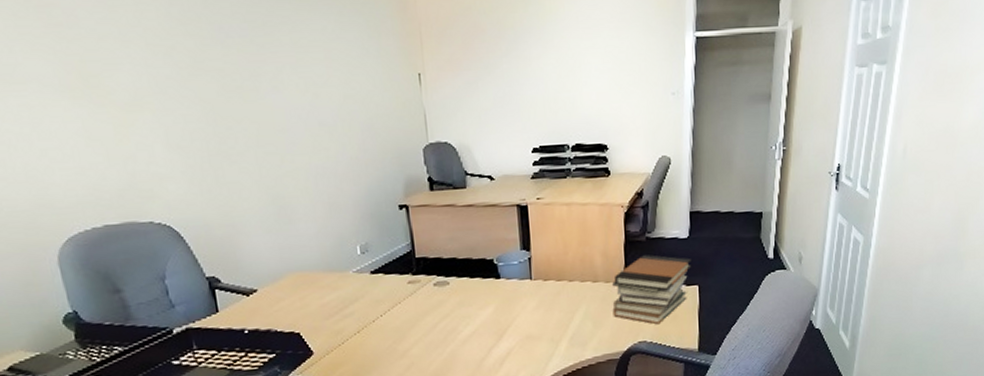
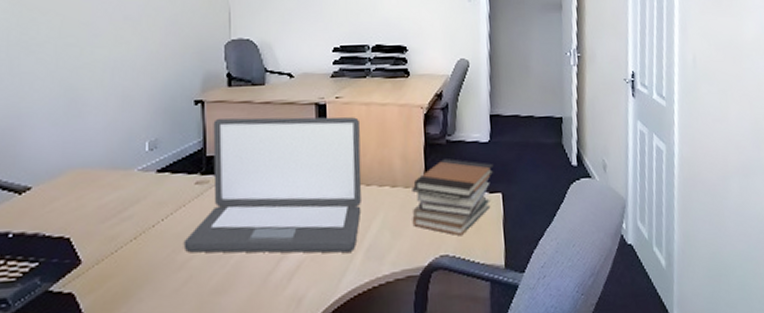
laptop: none [402,217,565,344] -> present [183,116,362,253]

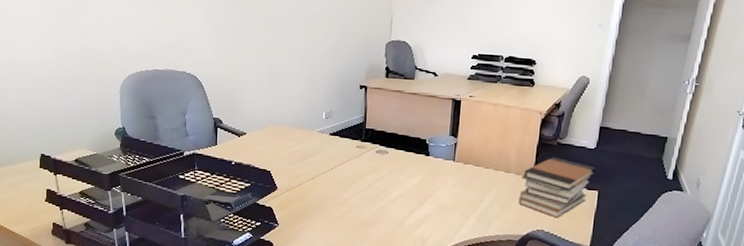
laptop: present [183,116,362,253] -> none [345,102,487,214]

